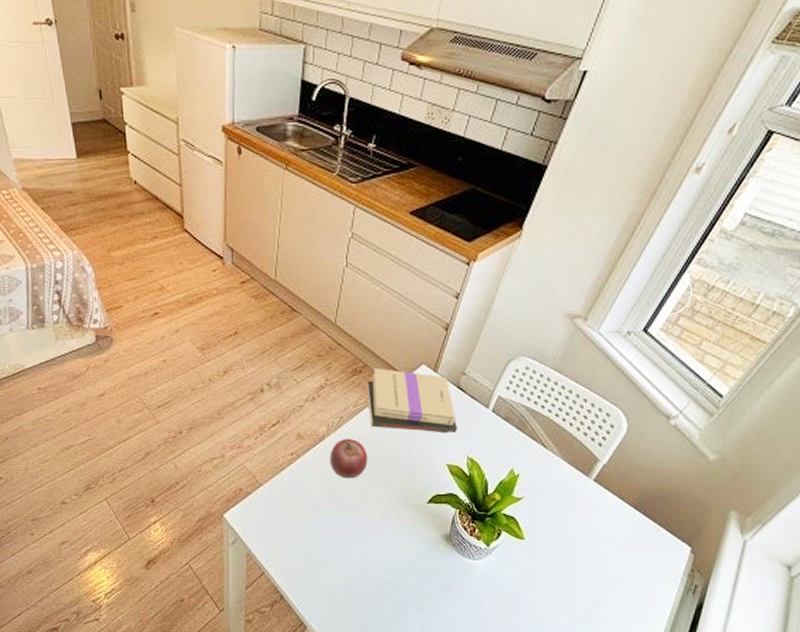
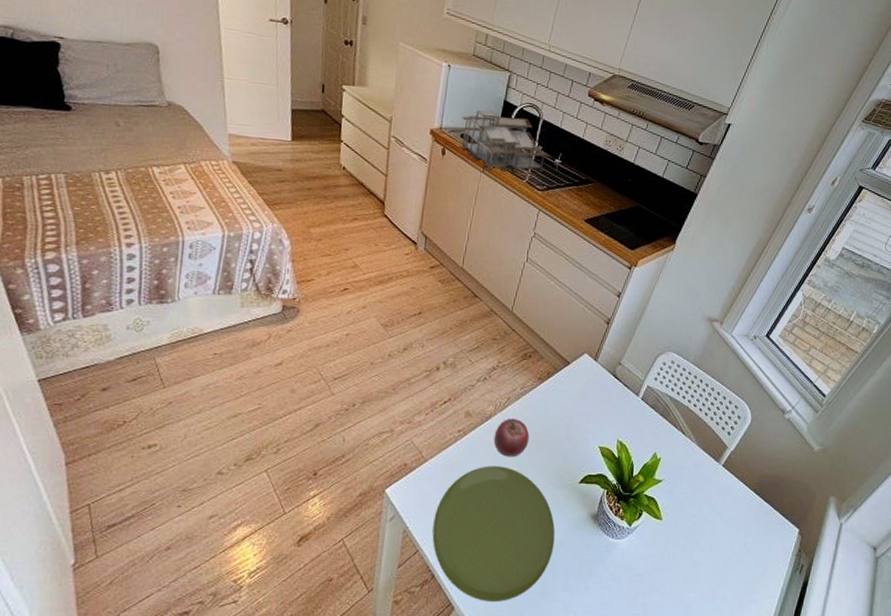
dish rack: none [255,94,362,168] -> present [459,110,550,173]
plate: none [276,488,405,621] -> present [432,466,555,602]
books: present [366,367,457,434] -> none [533,353,611,418]

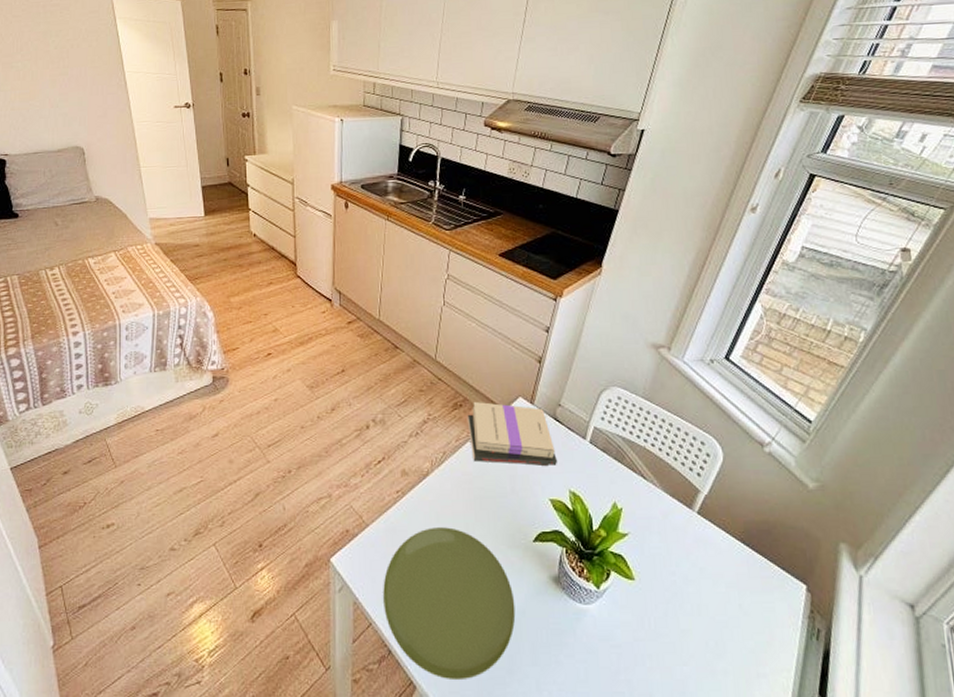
dish rack: present [459,110,550,173] -> none [360,157,453,219]
fruit: present [493,417,530,457] -> none [434,473,472,517]
books: none [533,353,611,418] -> present [467,401,557,467]

